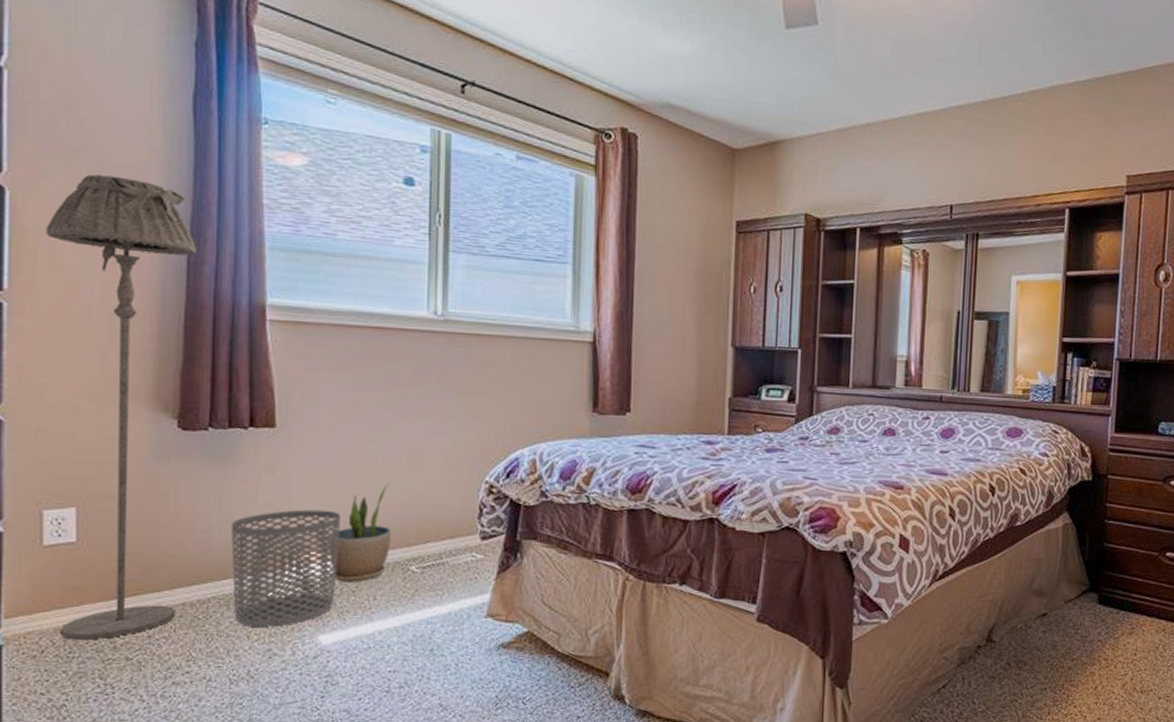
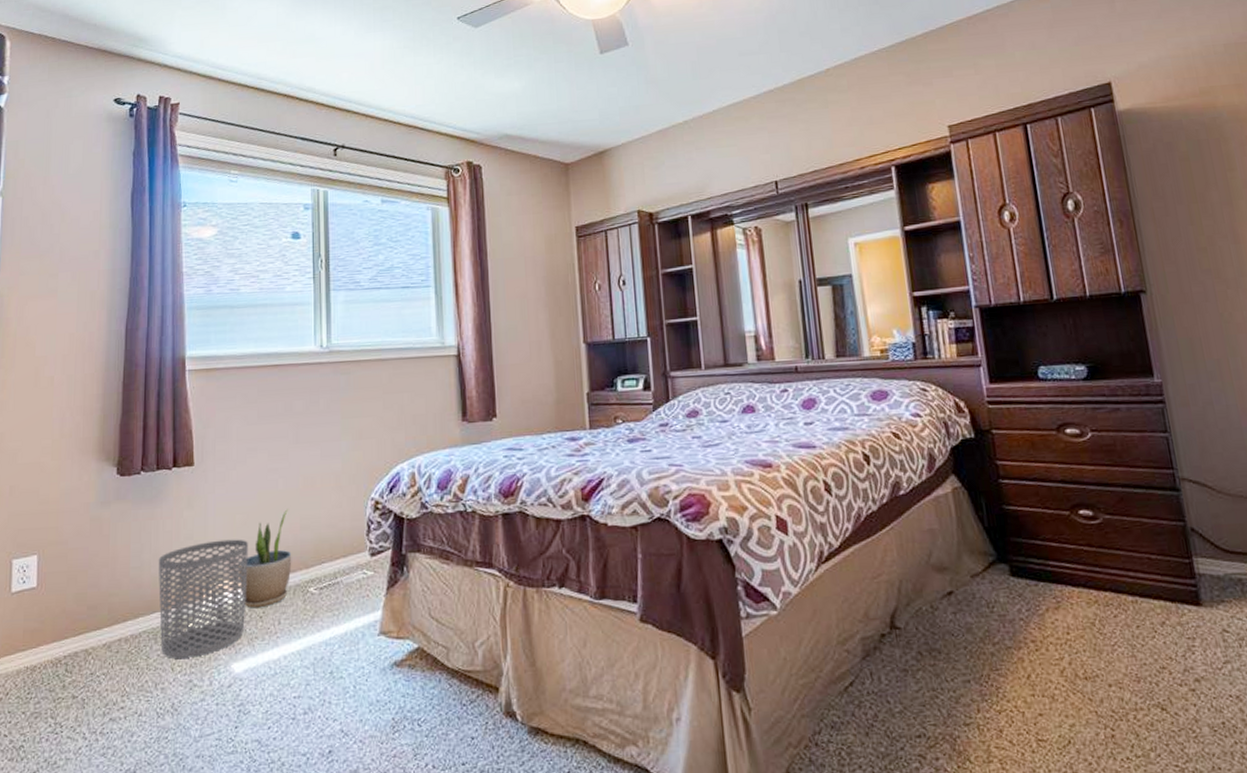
floor lamp: present [46,174,198,640] -> none [21,266,134,681]

